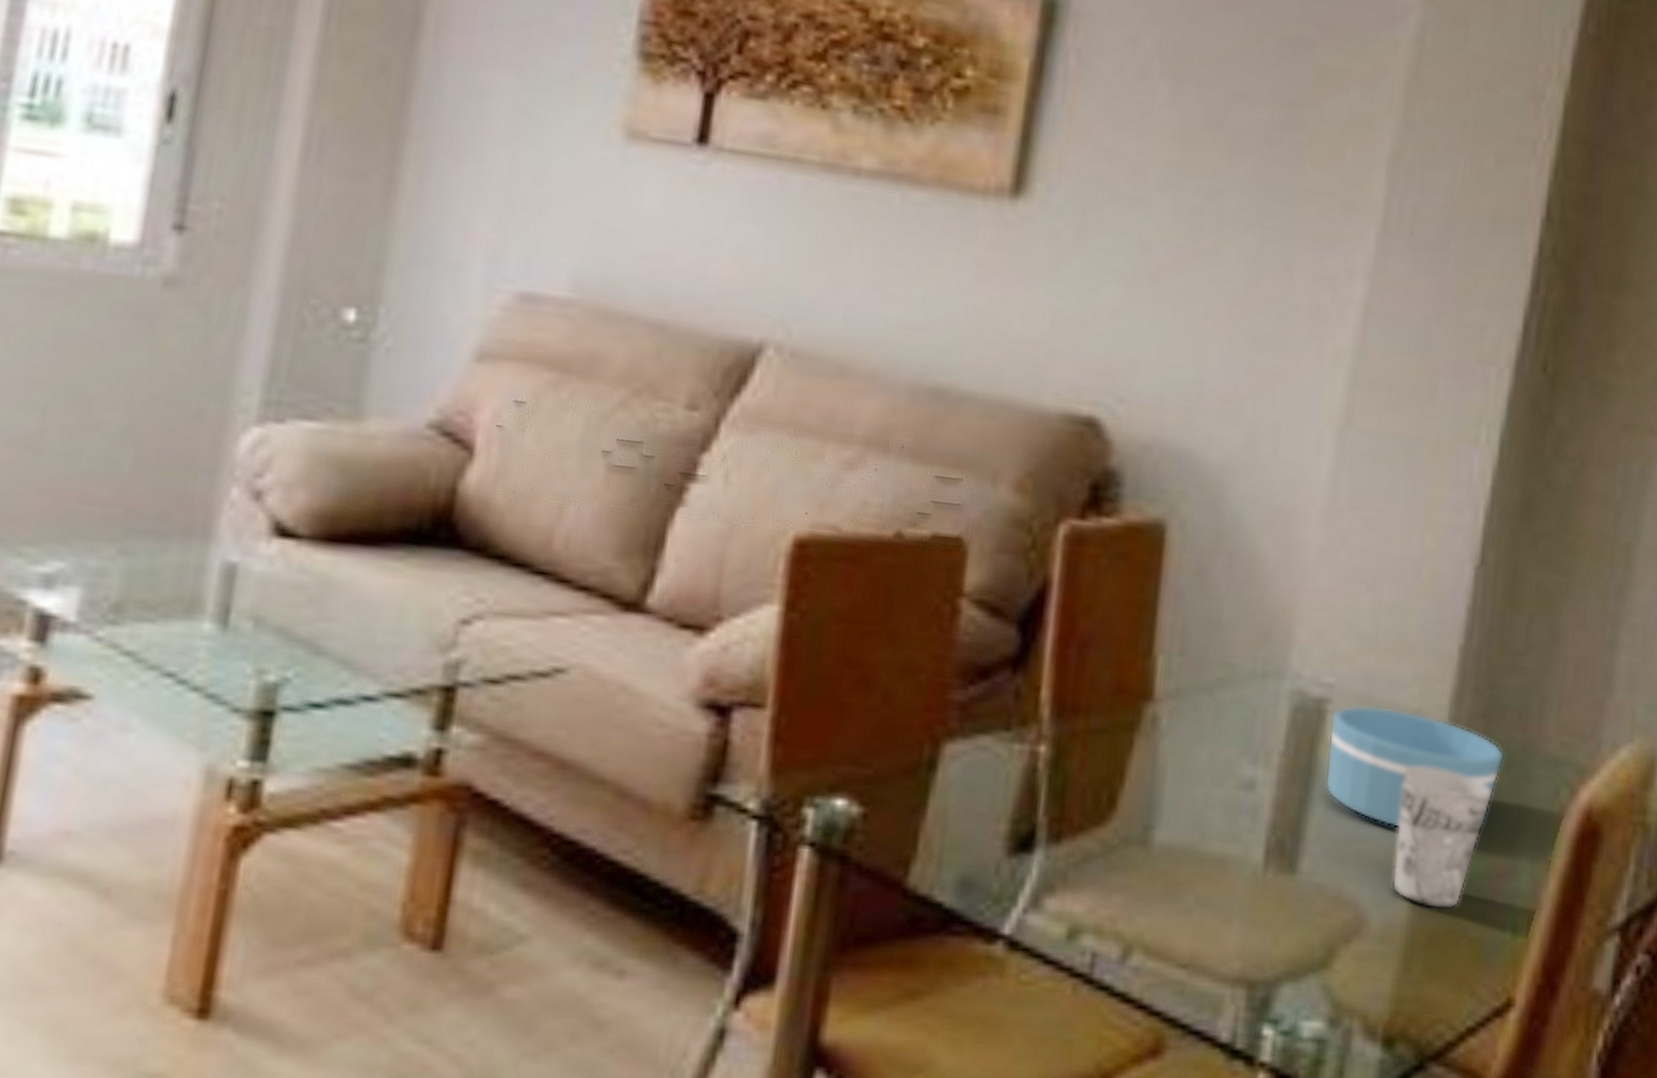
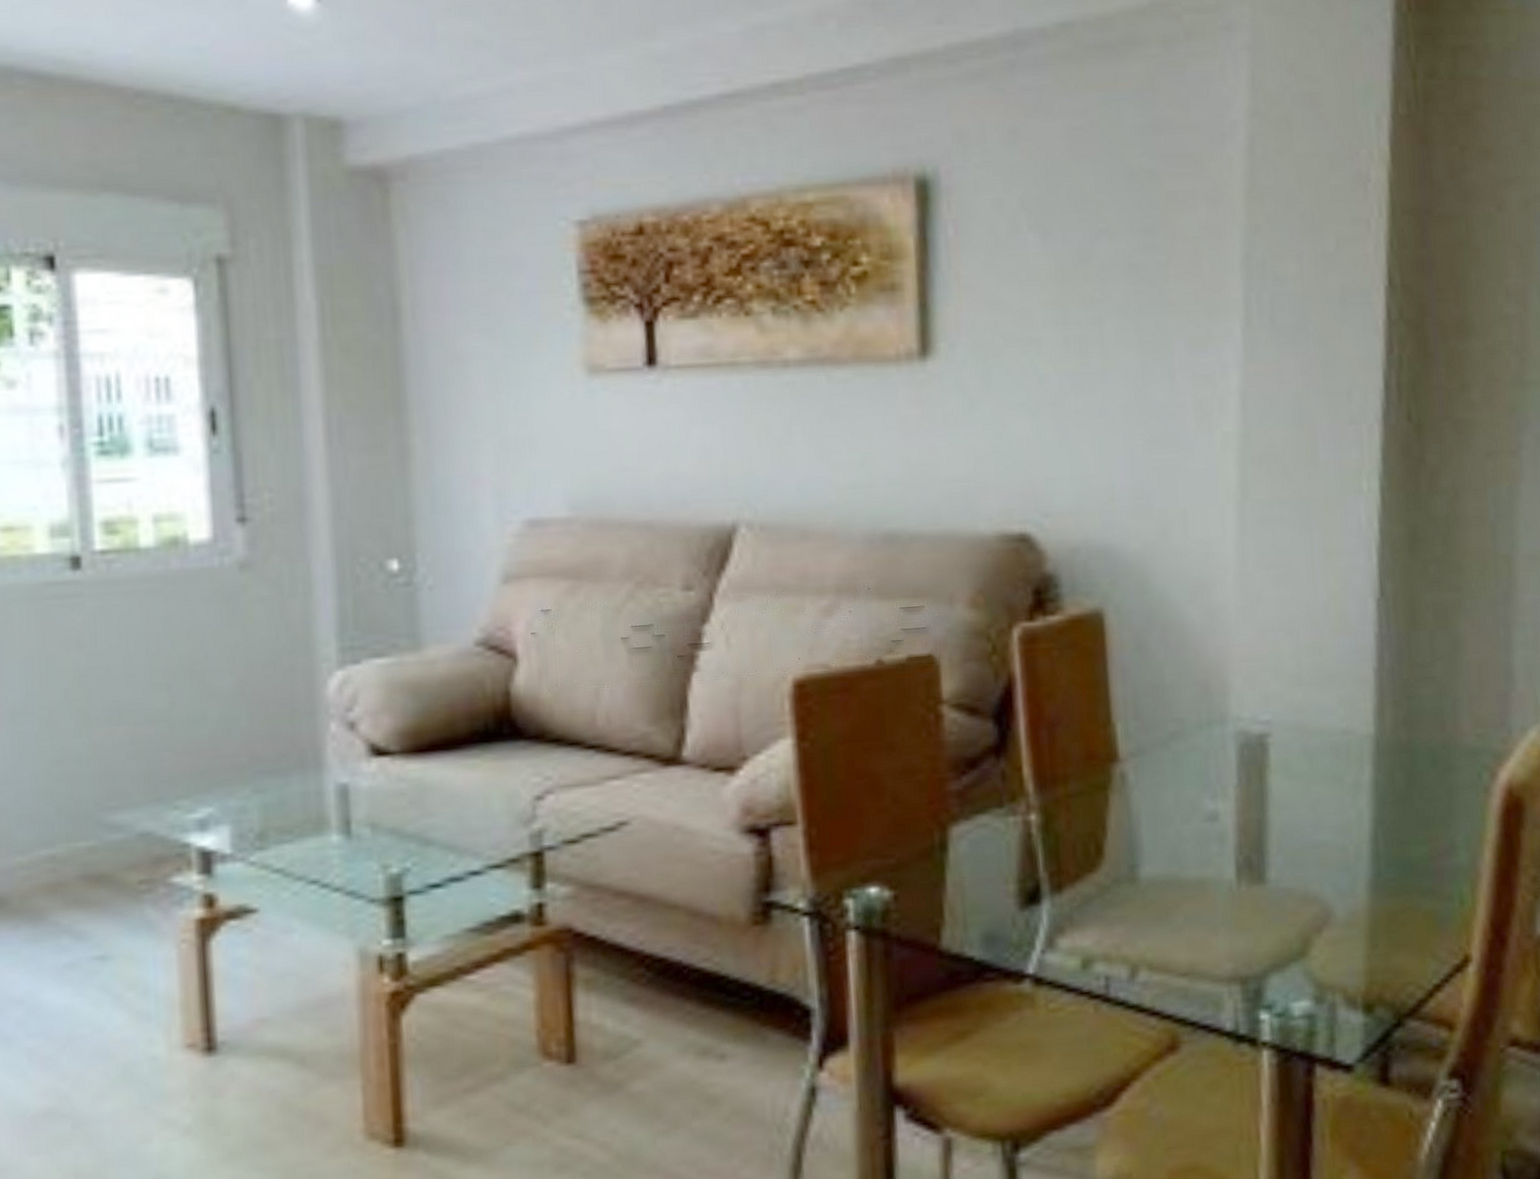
bowl: present [1324,705,1504,829] -> none [1273,731,1428,831]
cup: present [1391,766,1493,910] -> none [1342,774,1424,893]

